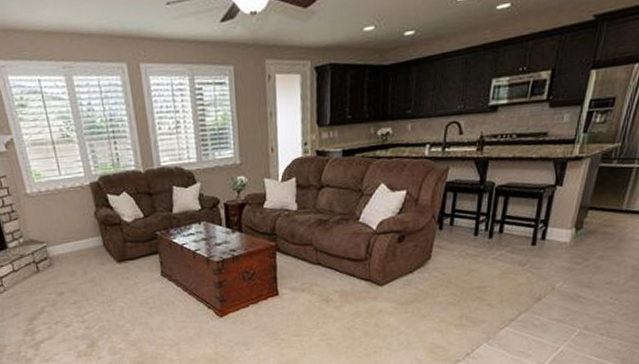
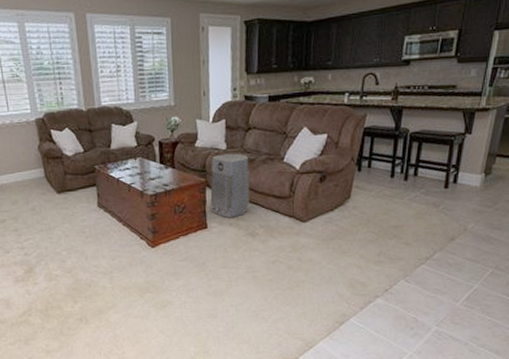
air purifier: none [280,214,324,283] -> present [209,153,250,218]

